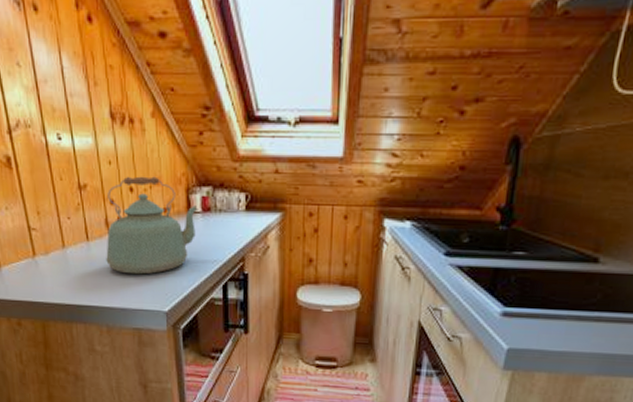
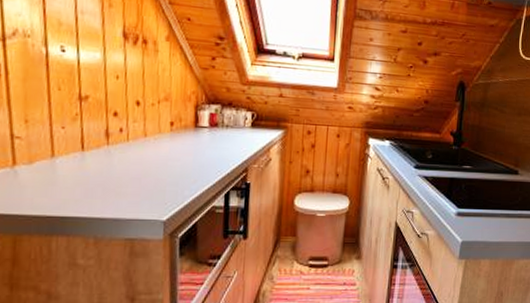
kettle: present [106,176,198,275] -> none [102,90,206,185]

